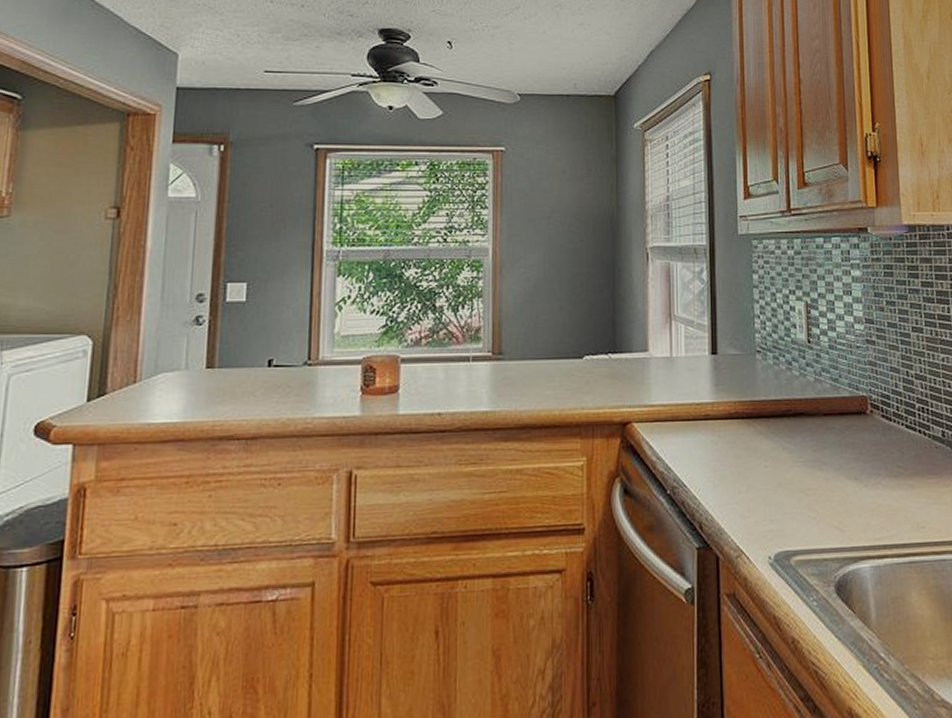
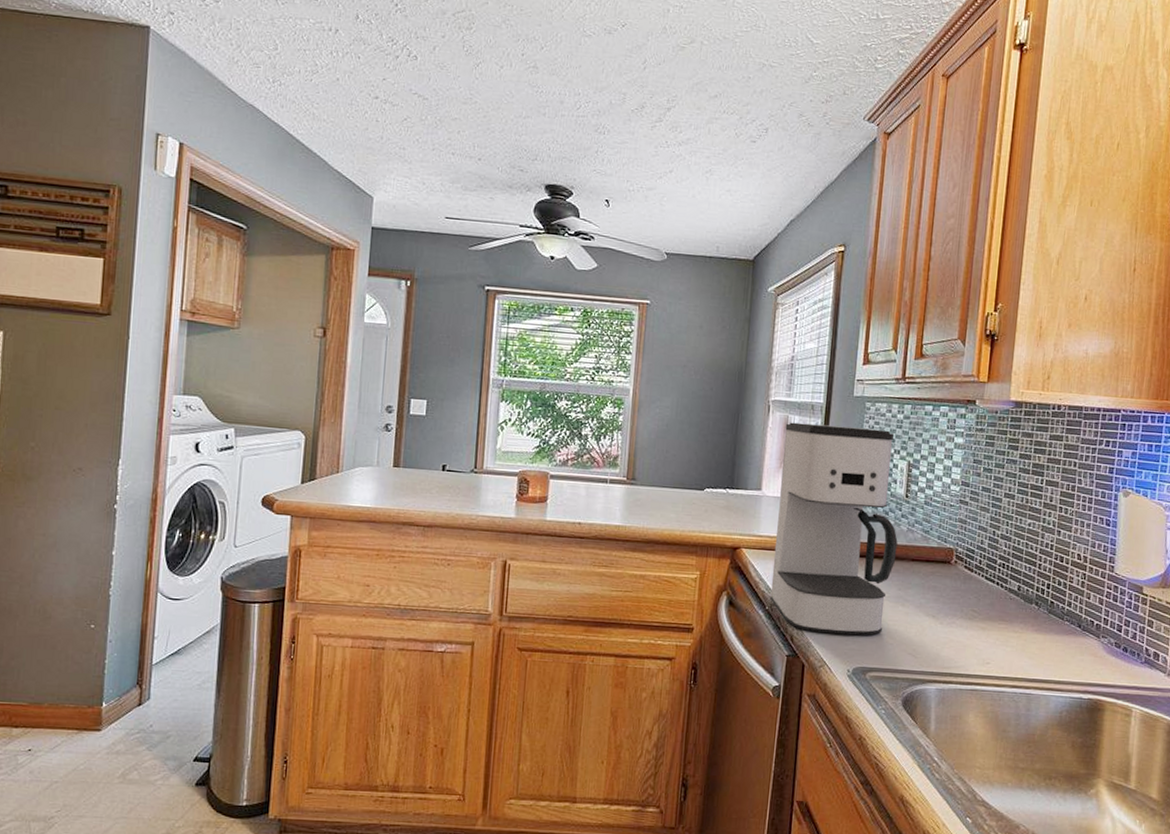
coffee maker: none [667,269,807,515] -> present [770,422,898,635]

